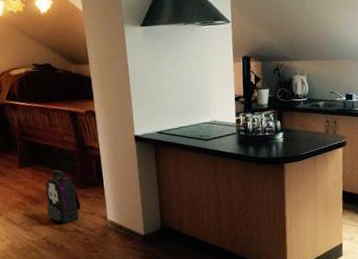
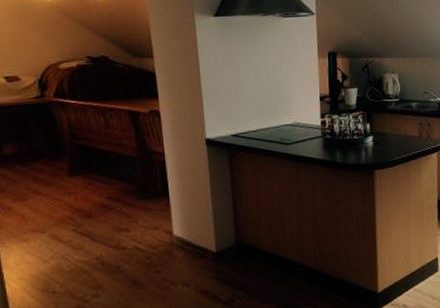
backpack: present [45,169,81,224] -> none [100,178,142,241]

